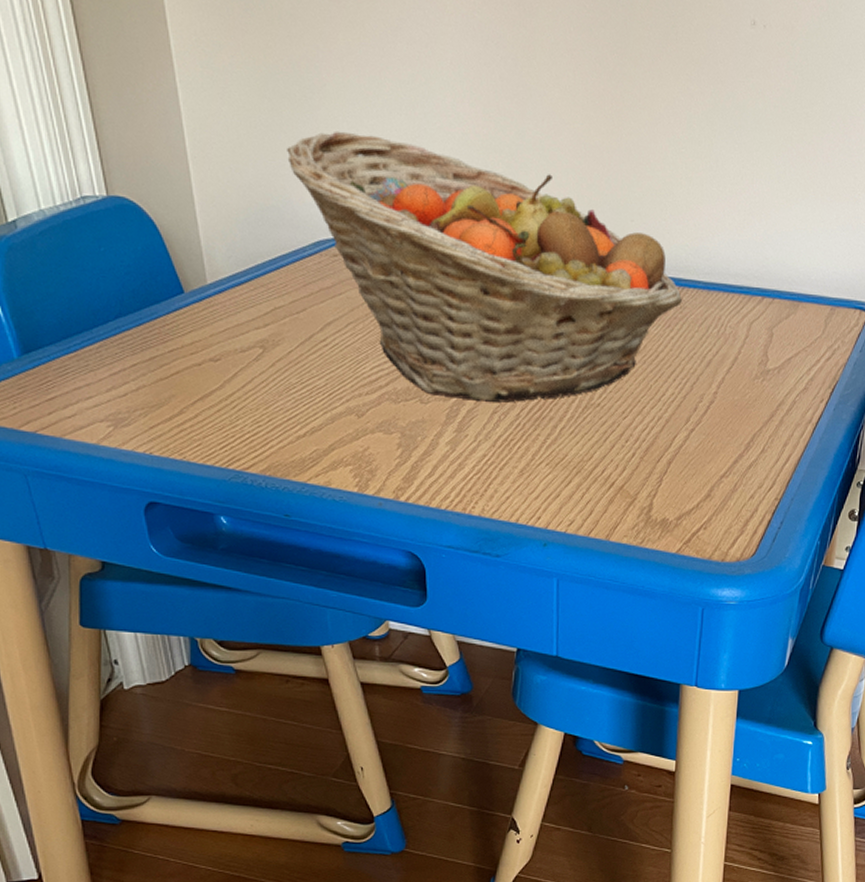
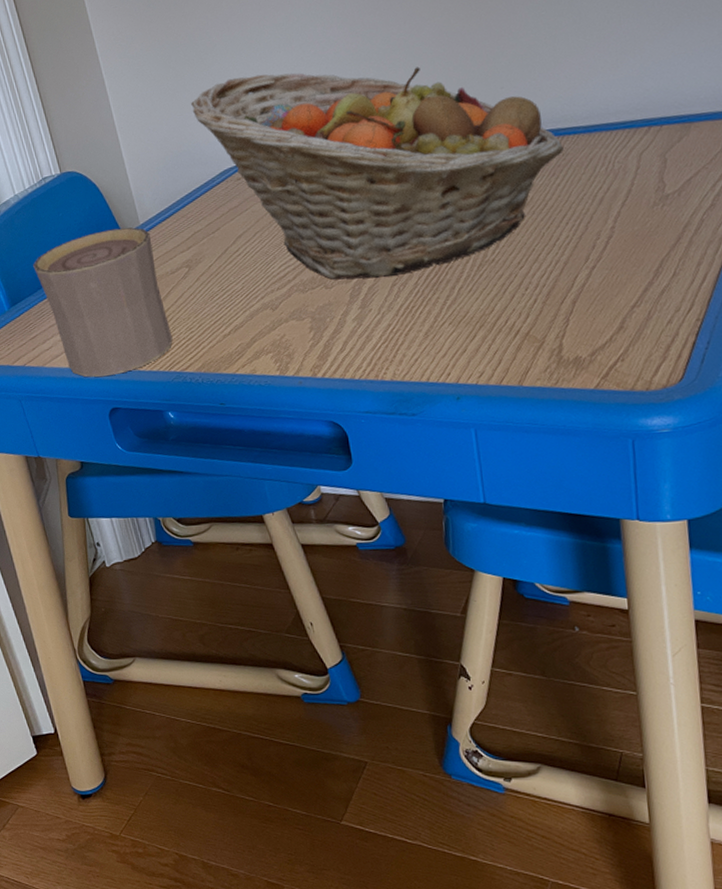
cup: none [58,281,235,463] -> present [33,227,173,378]

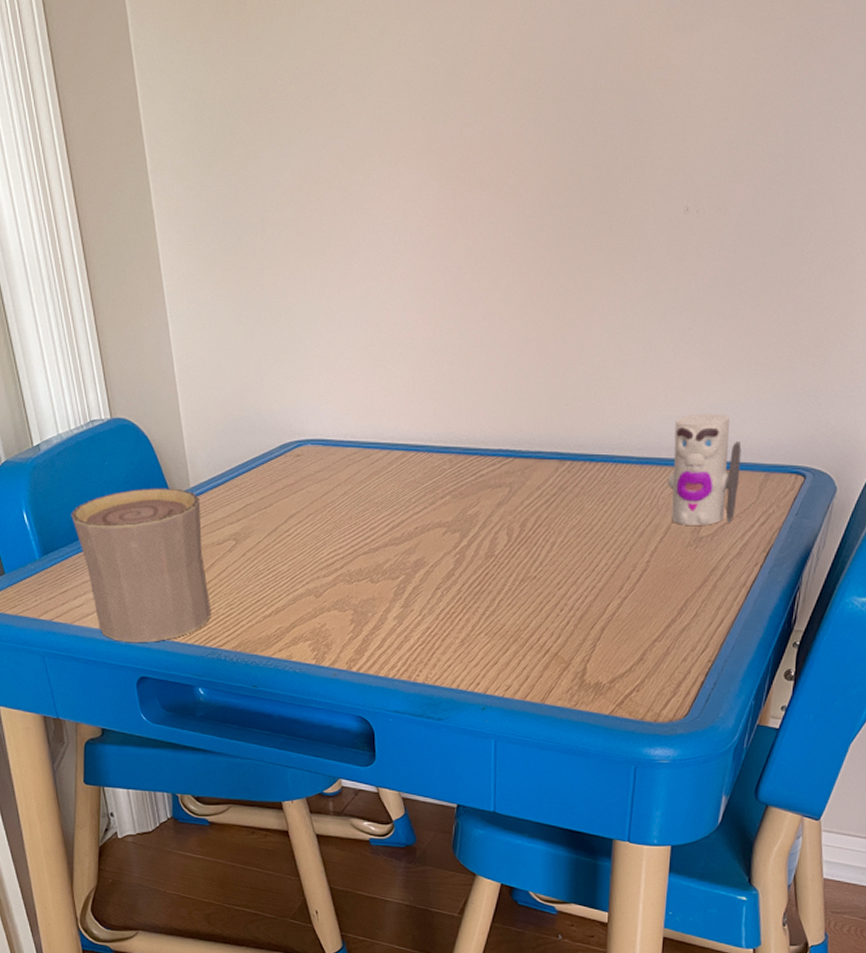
fruit basket: present [191,67,565,280] -> none [258,346,617,579]
toy: none [619,69,701,186] -> present [667,413,742,525]

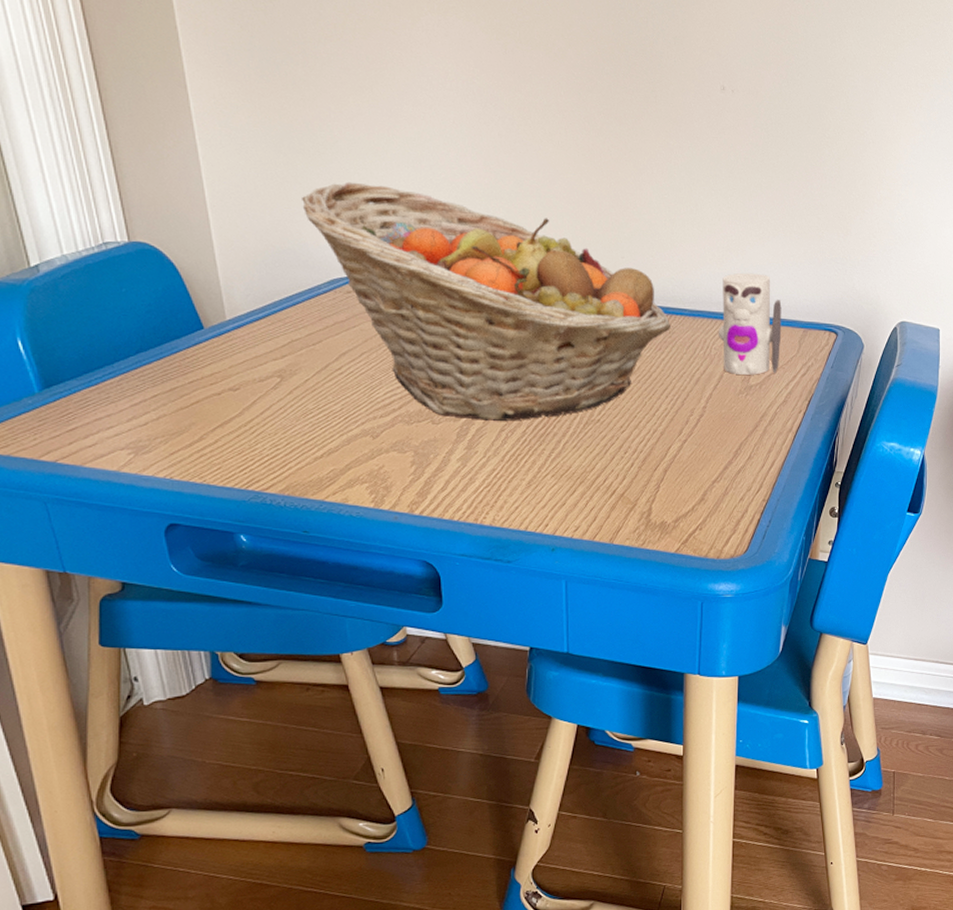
cup: present [71,488,211,643] -> none [80,318,254,487]
fruit basket: none [258,346,617,579] -> present [302,181,672,421]

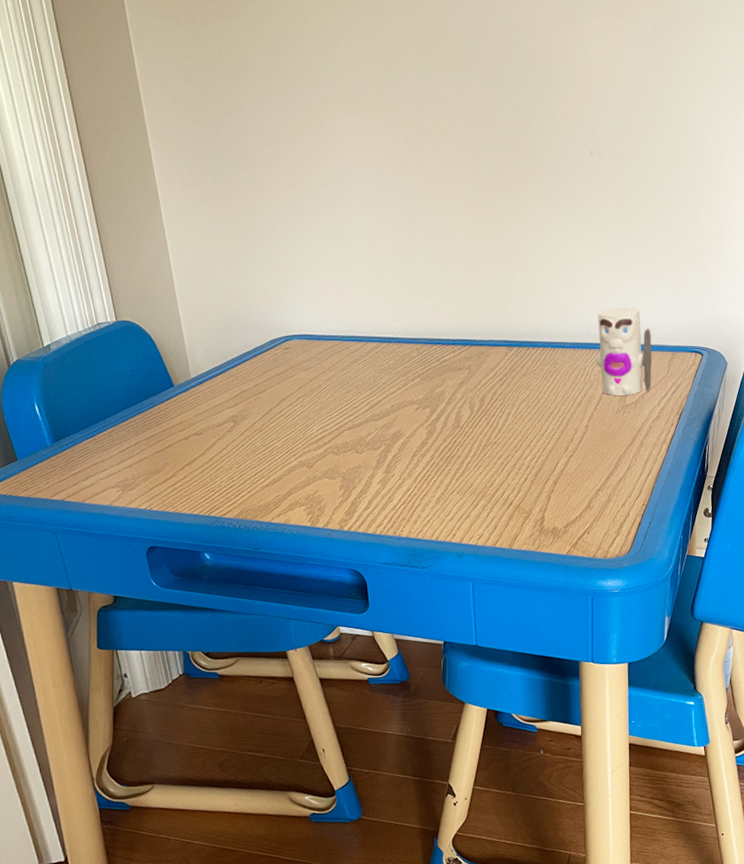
fruit basket: present [302,181,672,421] -> none [248,259,555,448]

